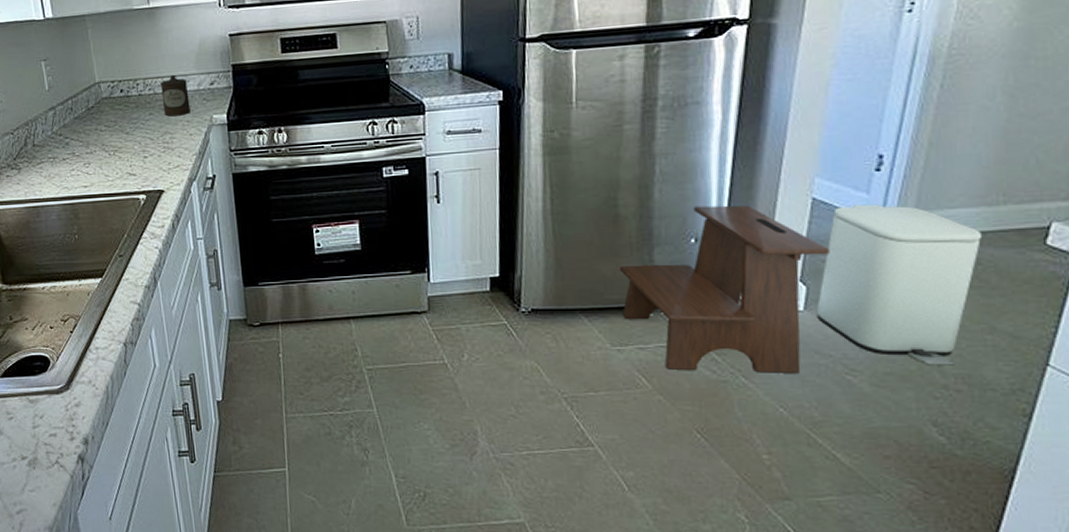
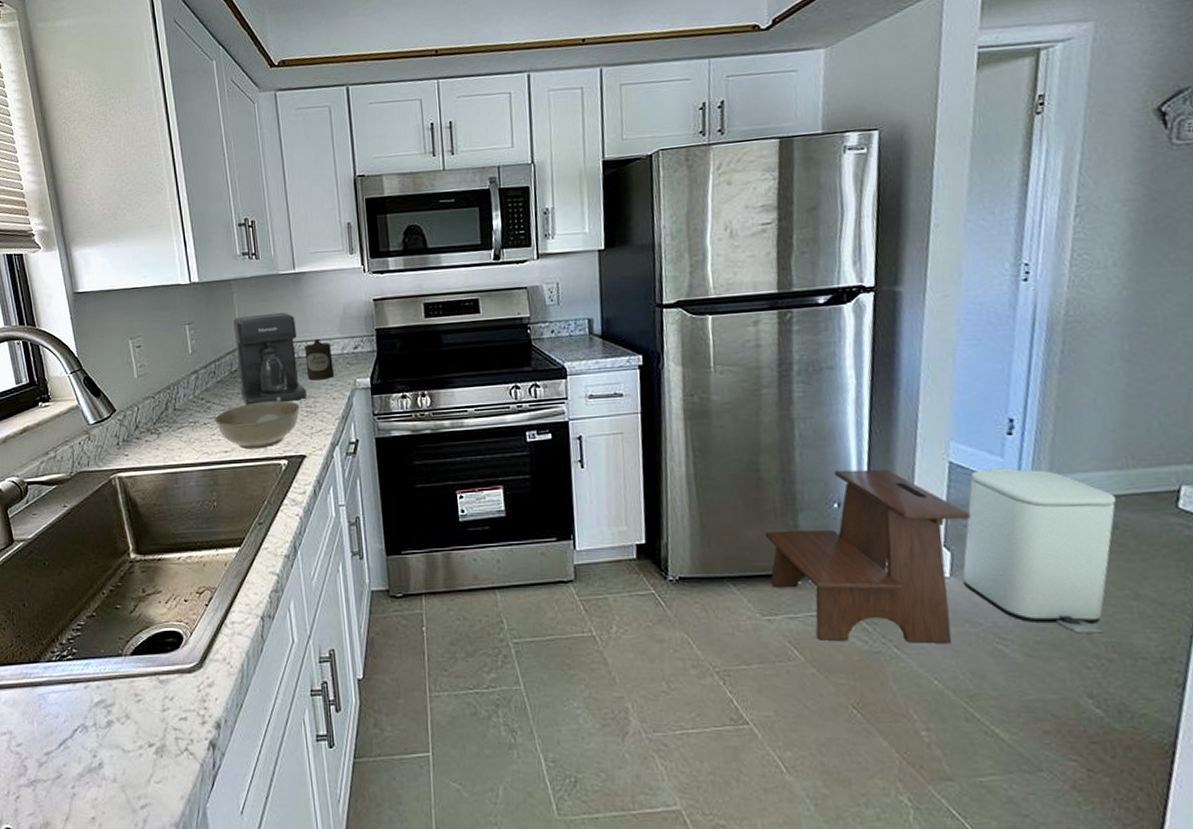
bowl: none [74,136,157,185] -> present [215,400,300,450]
coffee maker: none [89,48,163,141] -> present [233,312,307,405]

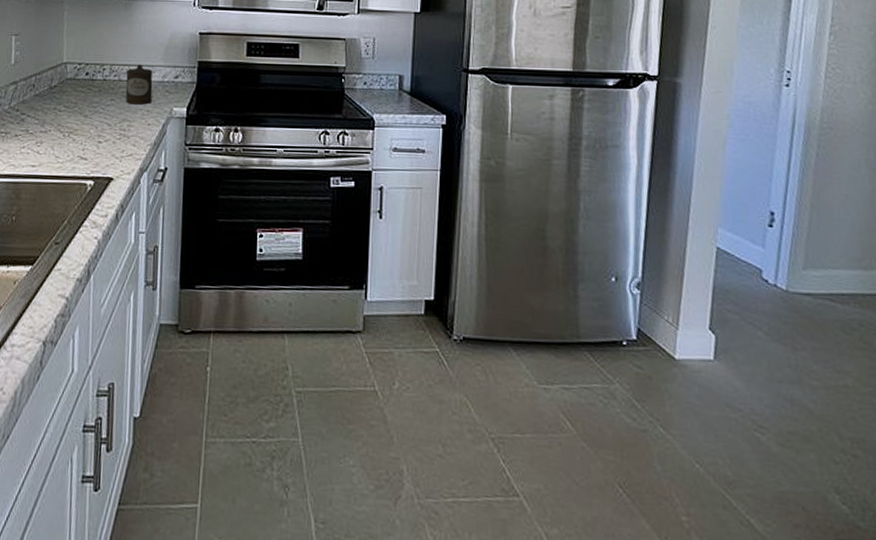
bowl: present [215,400,300,450] -> none [27,119,114,167]
coffee maker: present [233,312,307,405] -> none [56,34,122,122]
step stool: present [764,469,971,643] -> none [546,245,734,427]
pedal bin: present [962,467,1117,634] -> none [725,257,863,429]

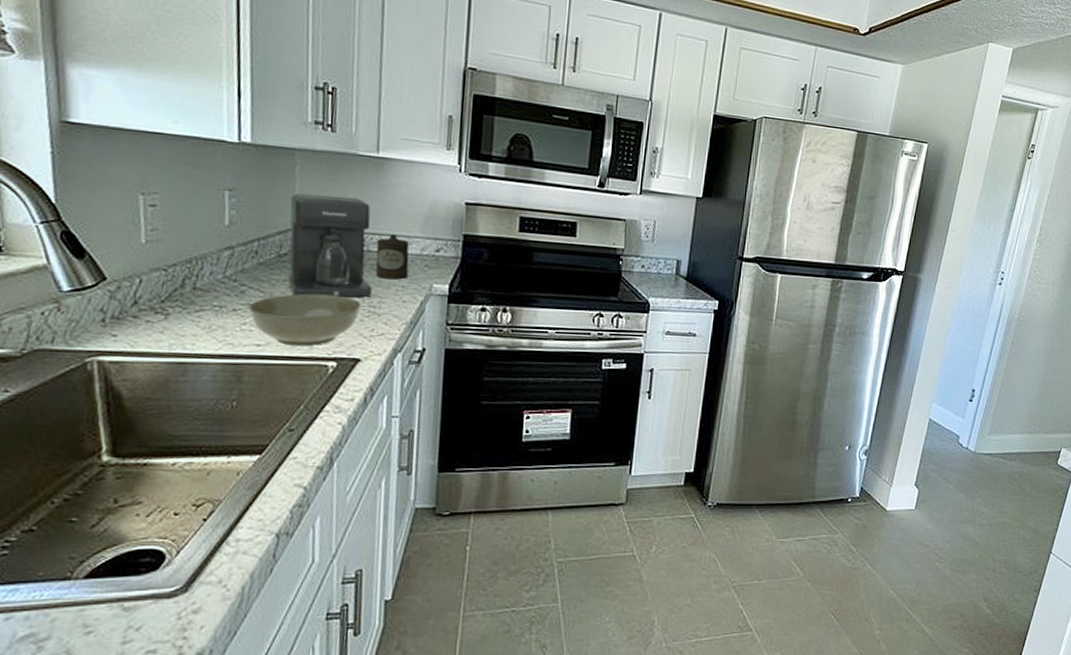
bowl: none [27,119,114,167] -> present [249,293,361,346]
coffee maker: none [56,34,122,122] -> present [287,193,372,298]

